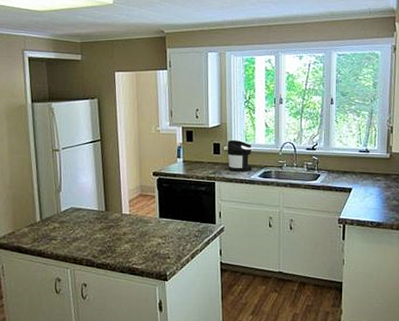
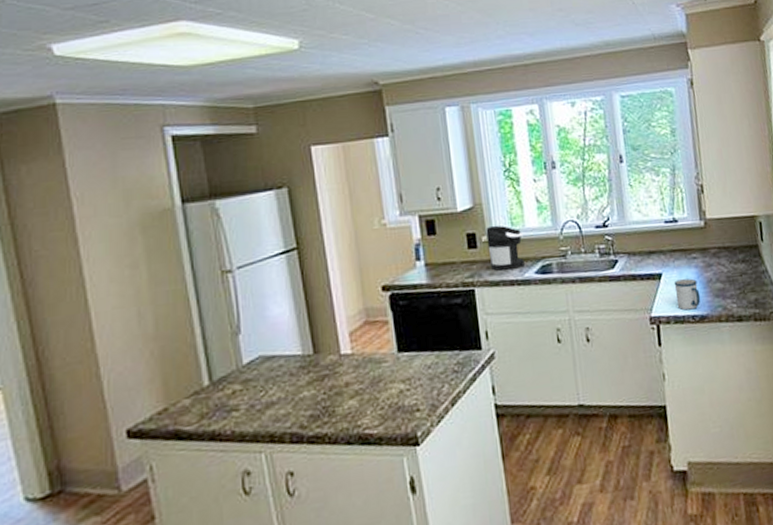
mug: none [360,195,379,217] -> present [673,278,701,311]

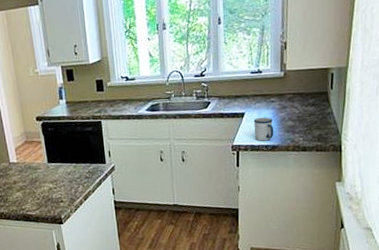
coffee maker: present [486,225,525,271] -> none [110,74,139,108]

